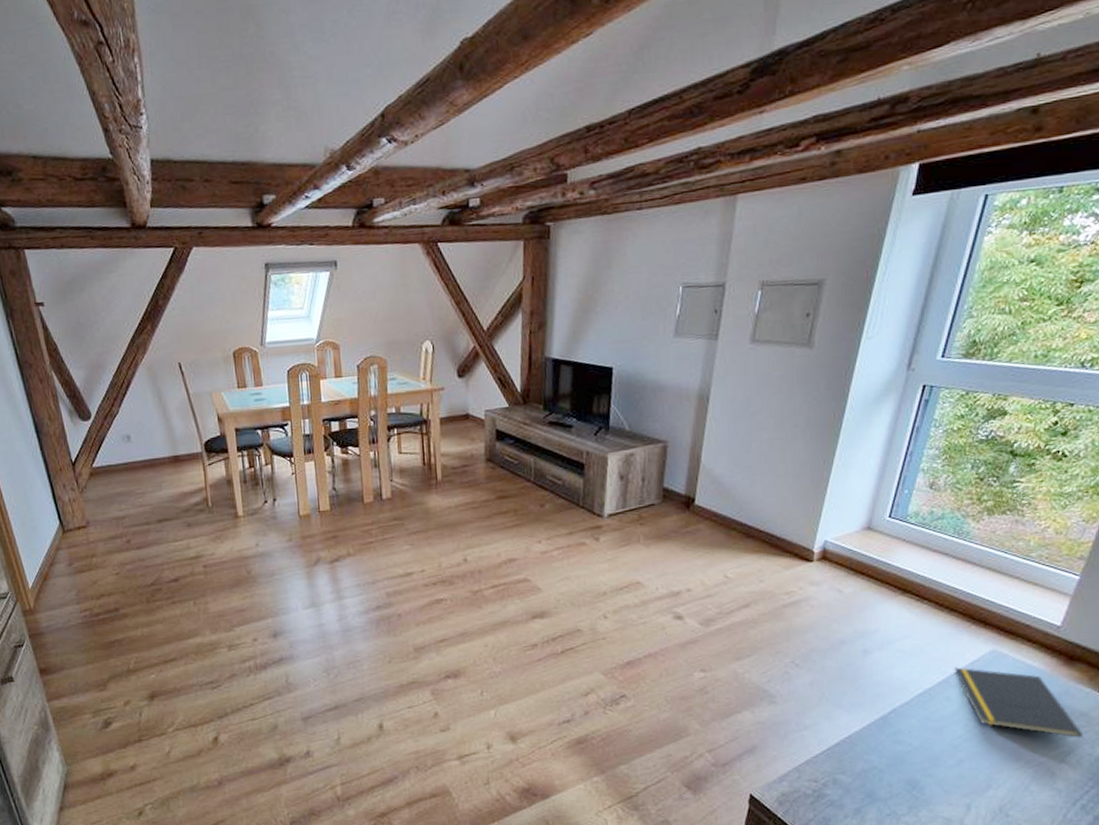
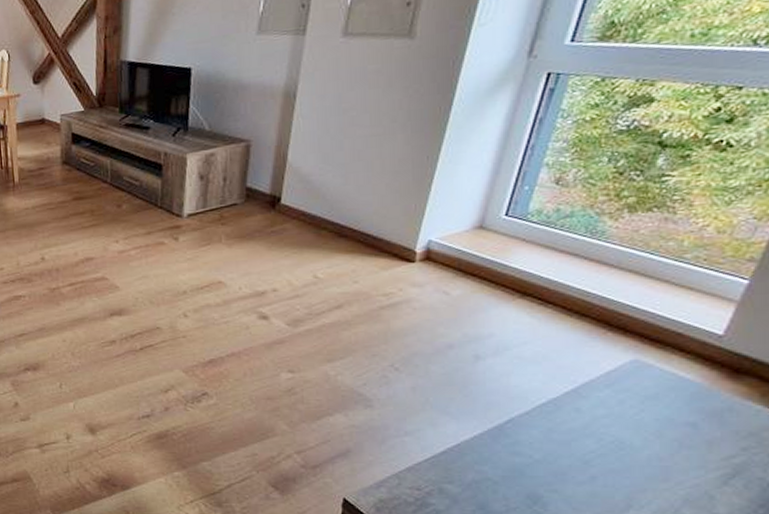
notepad: present [954,667,1083,738] -> none [585,377,751,460]

